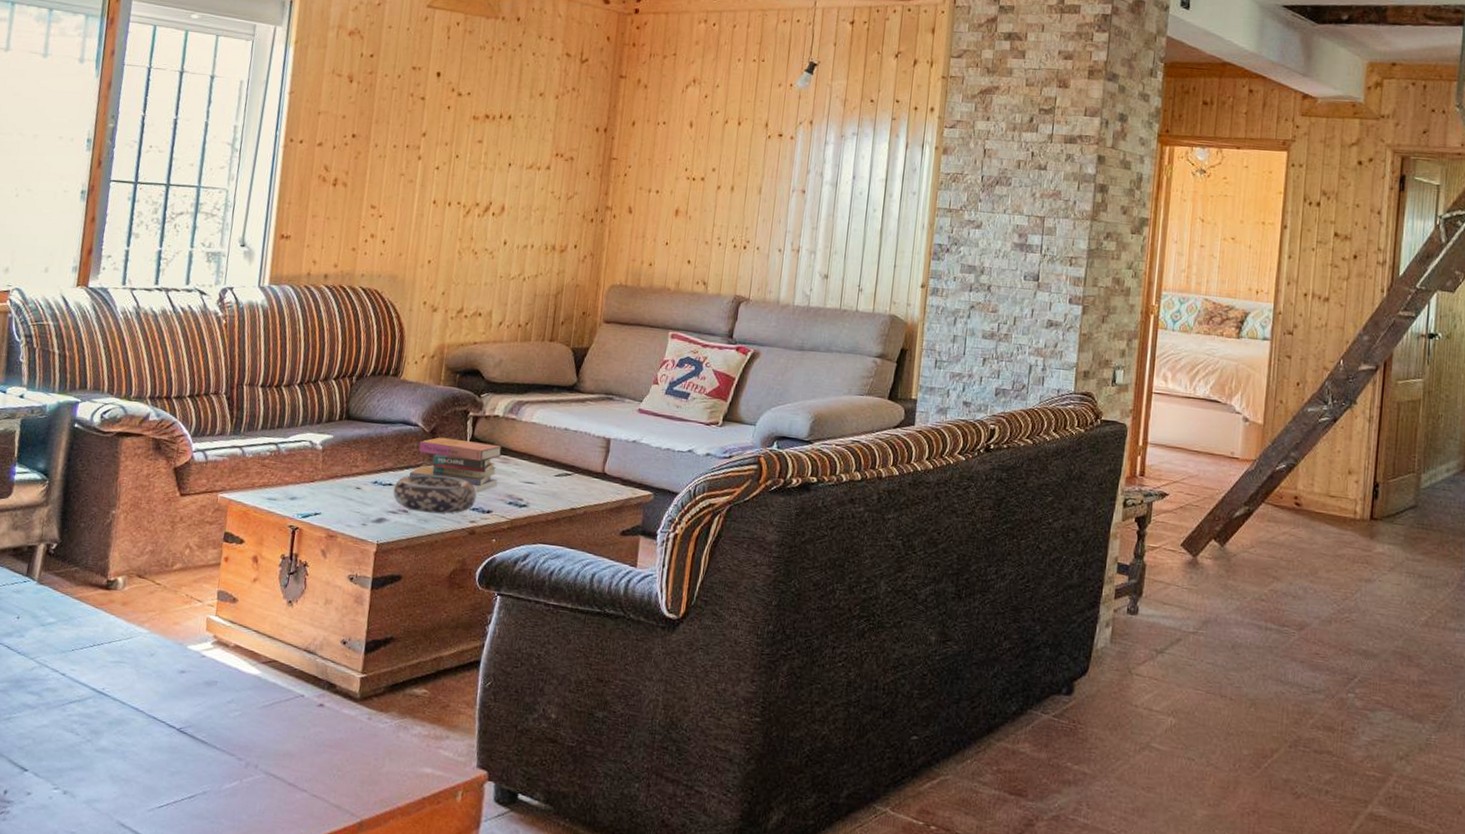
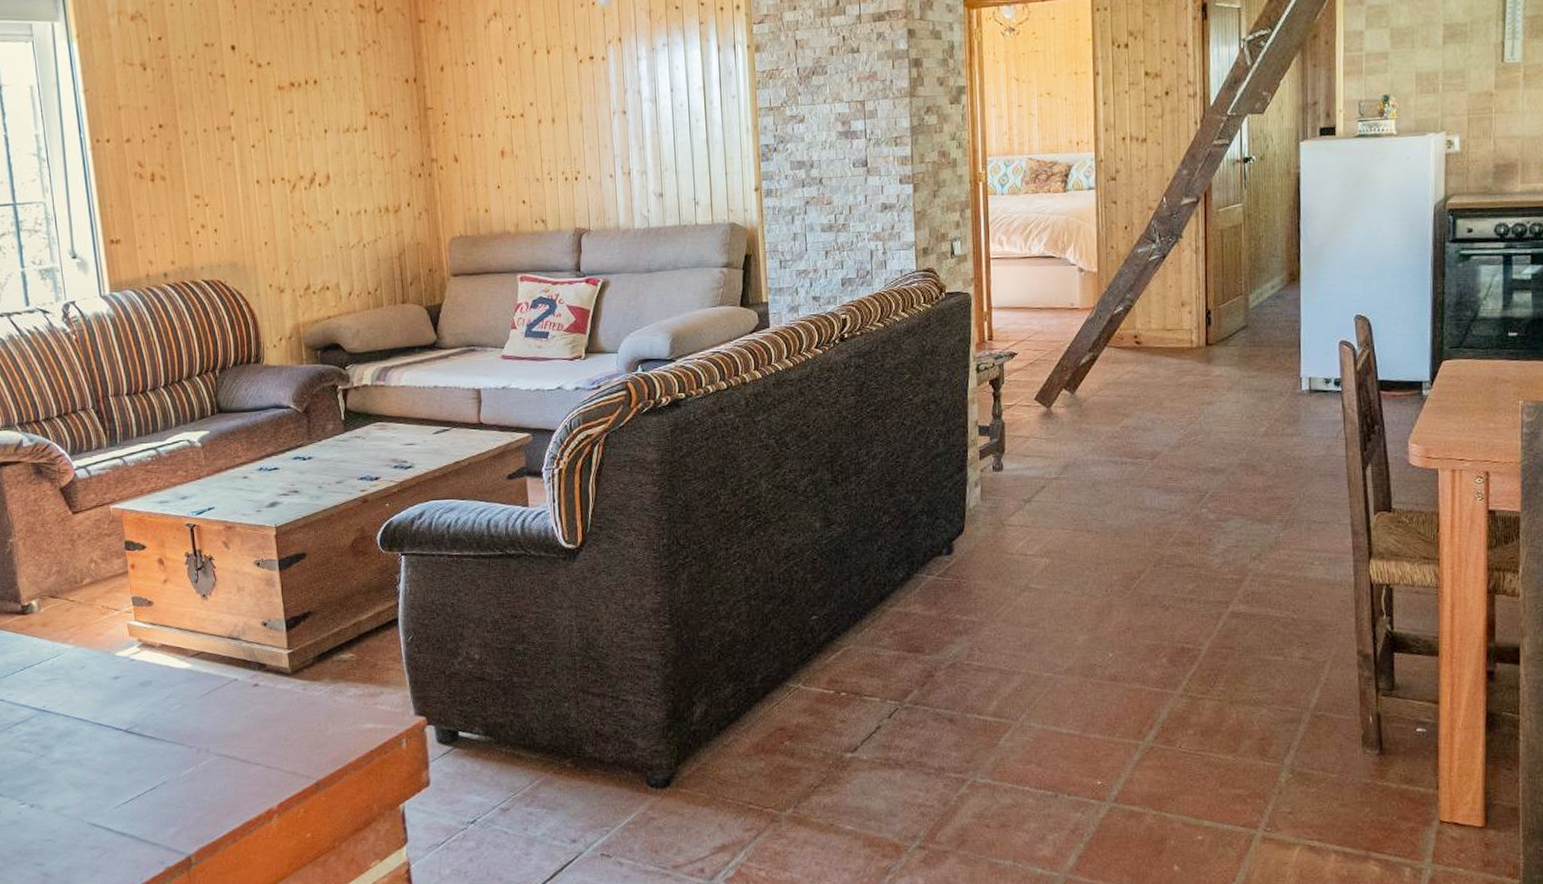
decorative bowl: present [393,475,478,514] -> none [279,451,363,490]
books: present [409,437,502,493] -> none [291,413,380,463]

